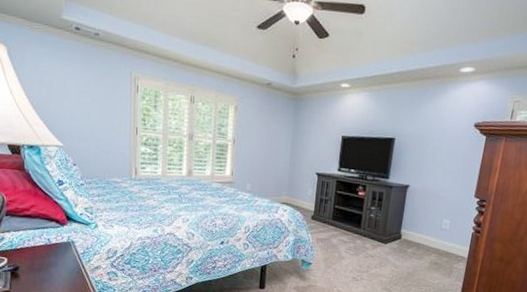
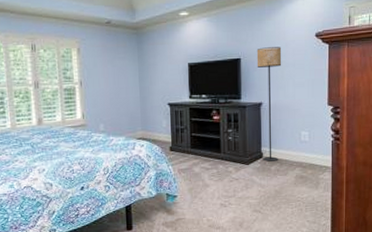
floor lamp: none [401,130,438,245] -> present [256,47,282,162]

